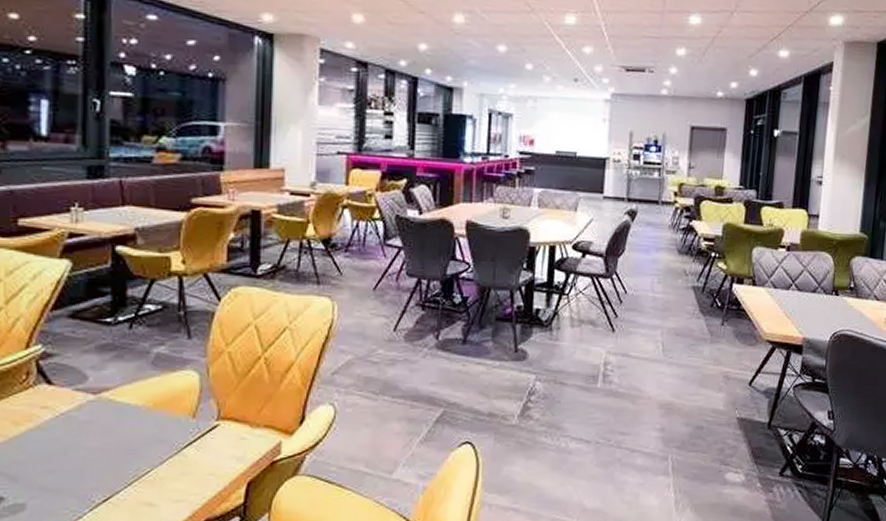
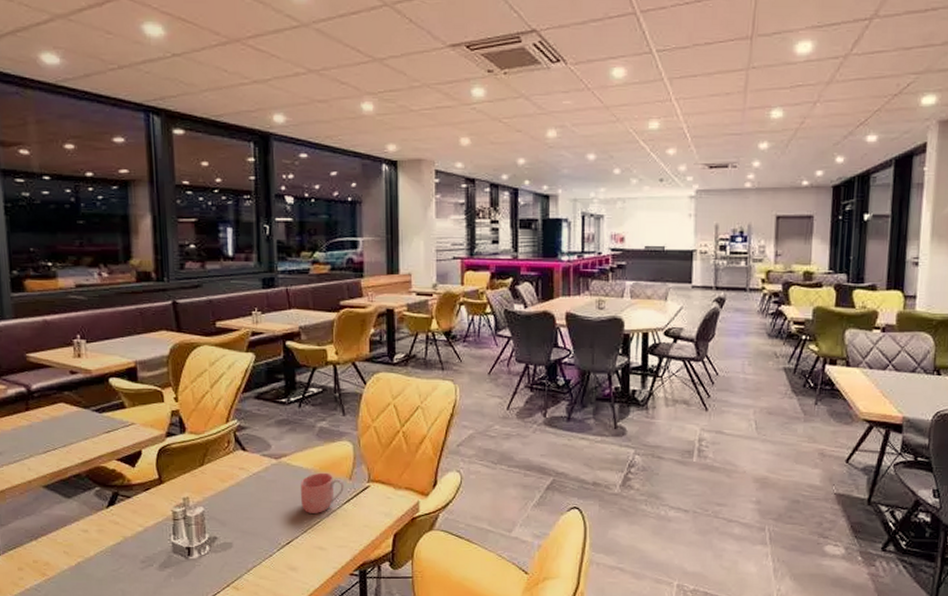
mug: none [126,409,187,461] -> present [301,472,345,513]

